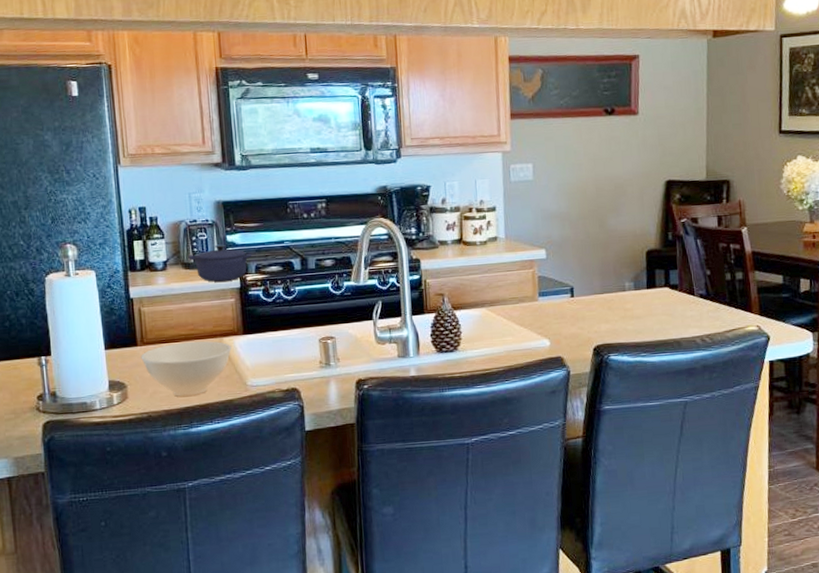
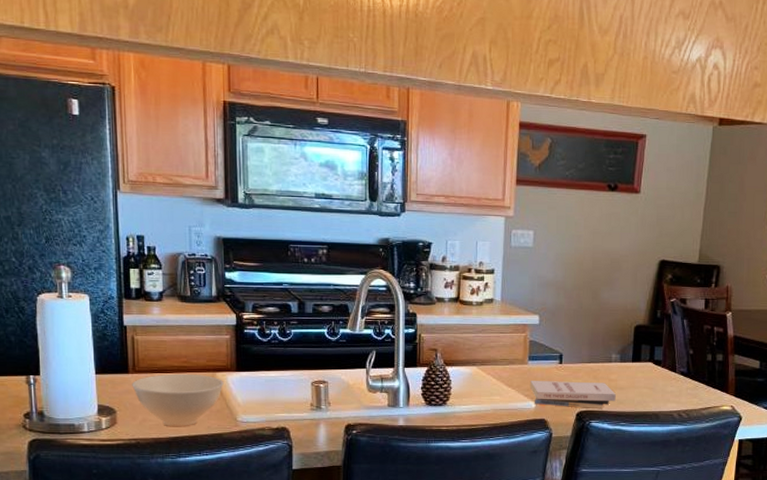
cooking pot: present [188,244,252,282] -> none [185,280,250,317]
books: none [541,313,634,342] -> present [529,381,616,410]

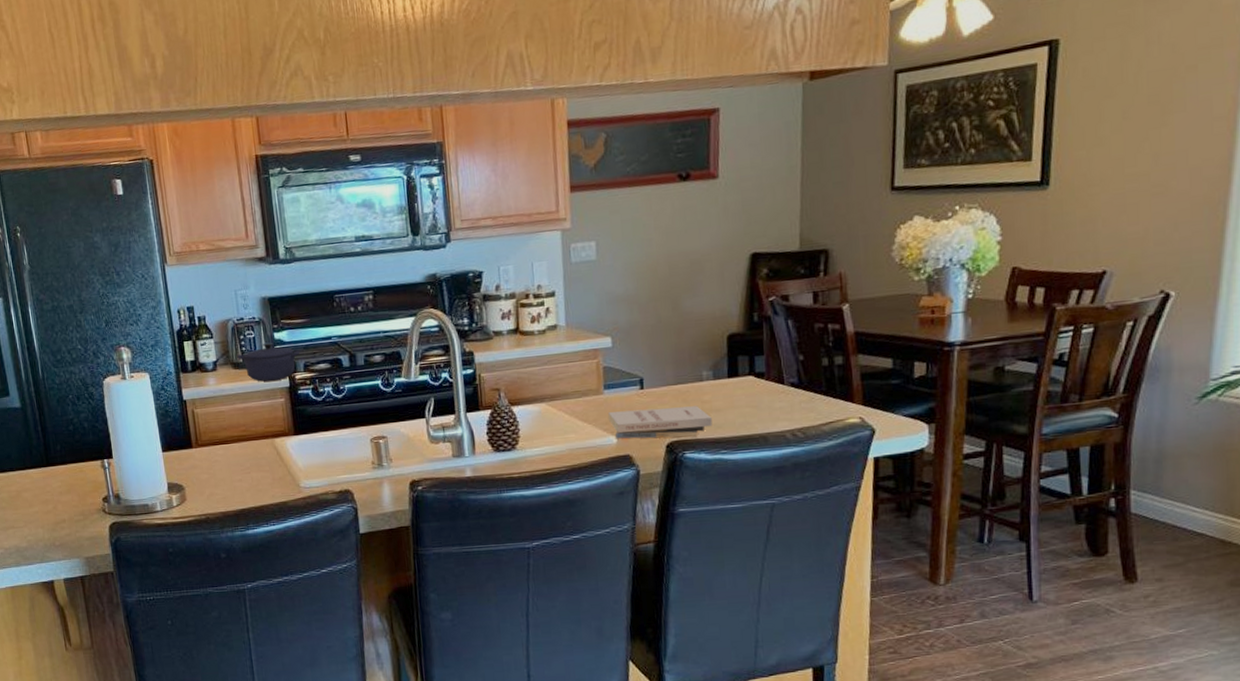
bowl: present [132,373,224,427] -> none [196,442,284,500]
cooking pot: none [185,280,250,317] -> present [237,342,300,382]

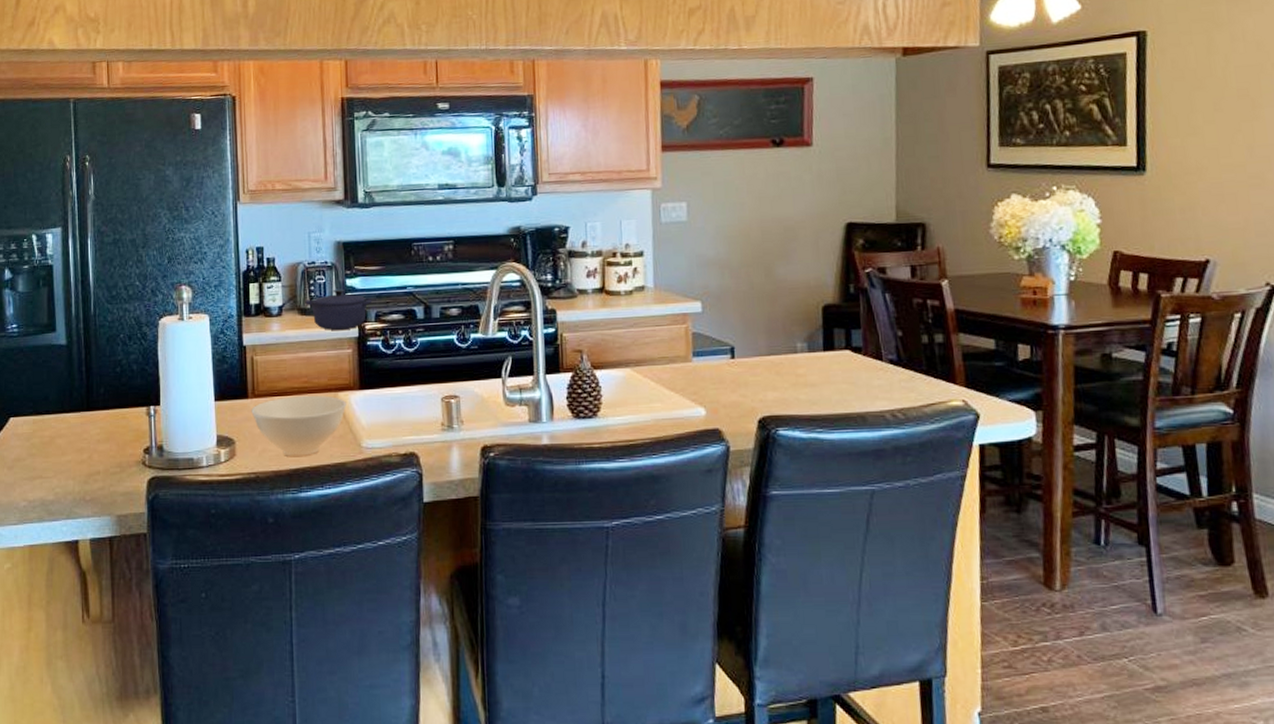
bowl: none [196,442,284,500] -> present [251,395,347,458]
books: present [607,406,712,439] -> none [696,379,807,414]

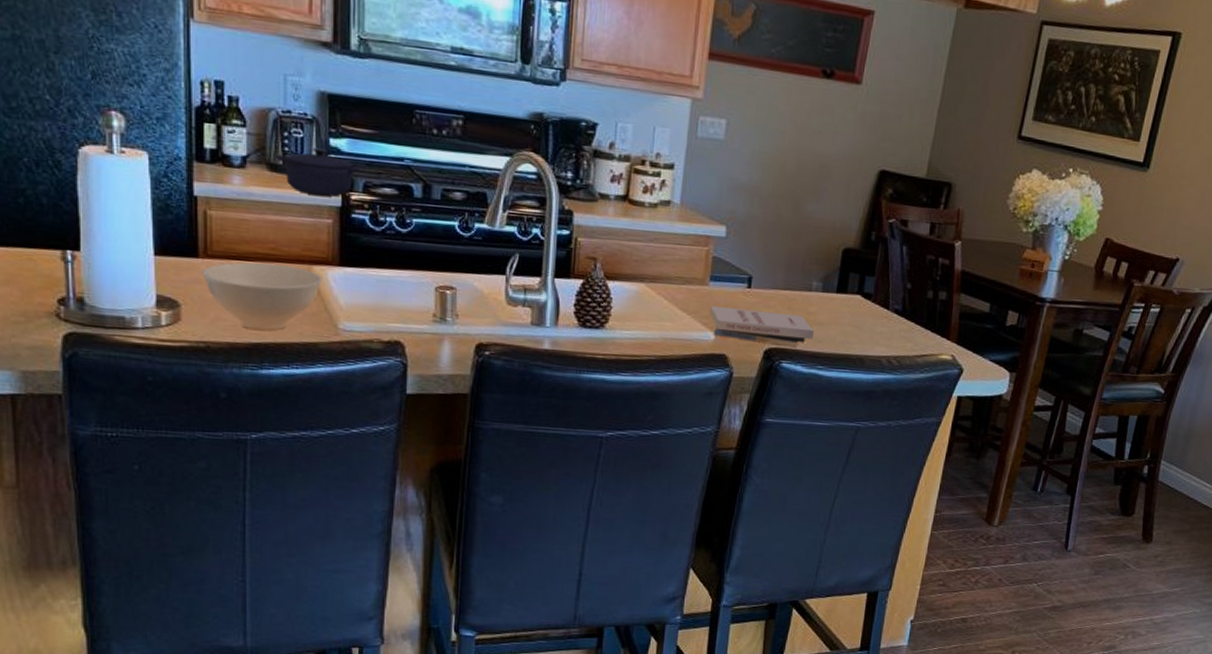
books: none [696,379,807,414] -> present [709,306,814,348]

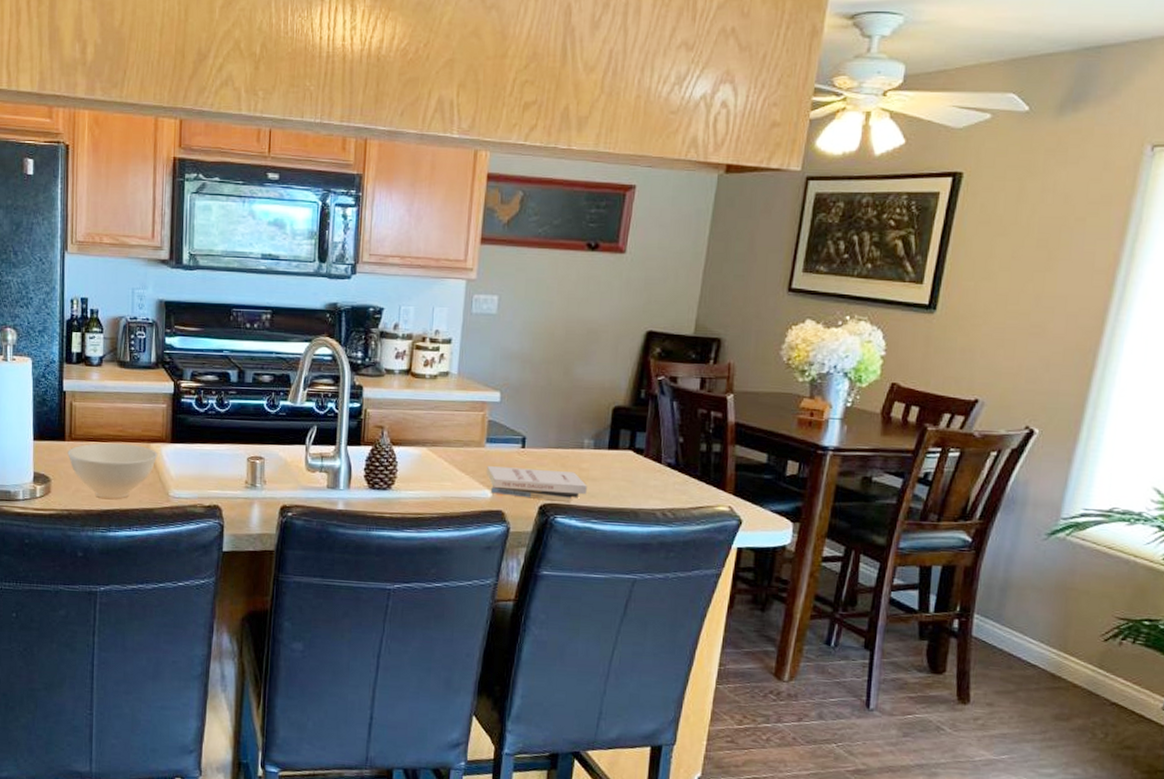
cooking pot: present [276,147,361,197] -> none [125,345,189,385]

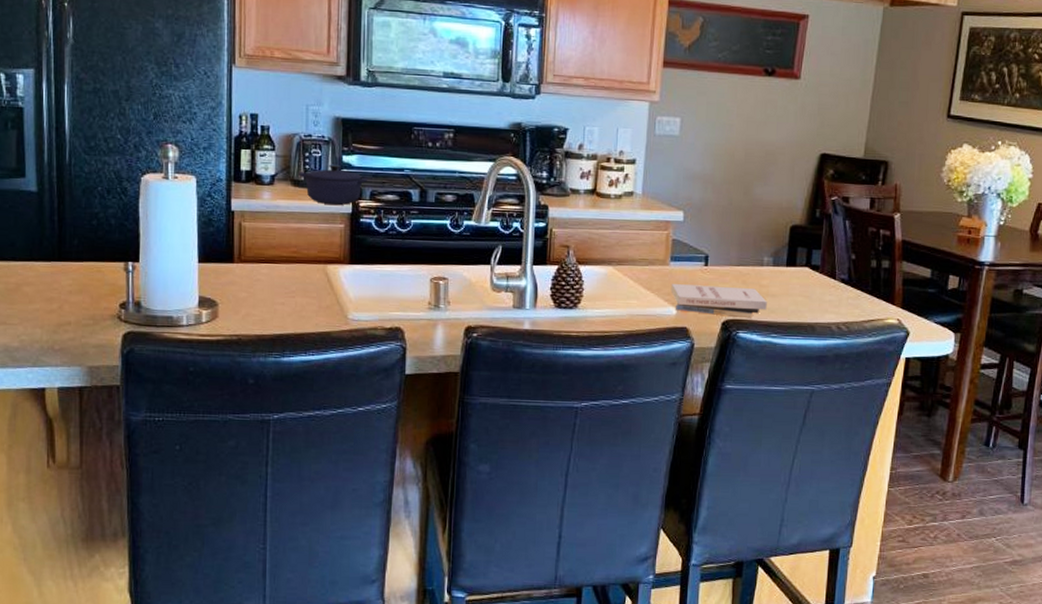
bowl: present [67,443,158,500] -> none [236,264,335,324]
cooking pot: none [125,345,189,385] -> present [299,164,368,205]

